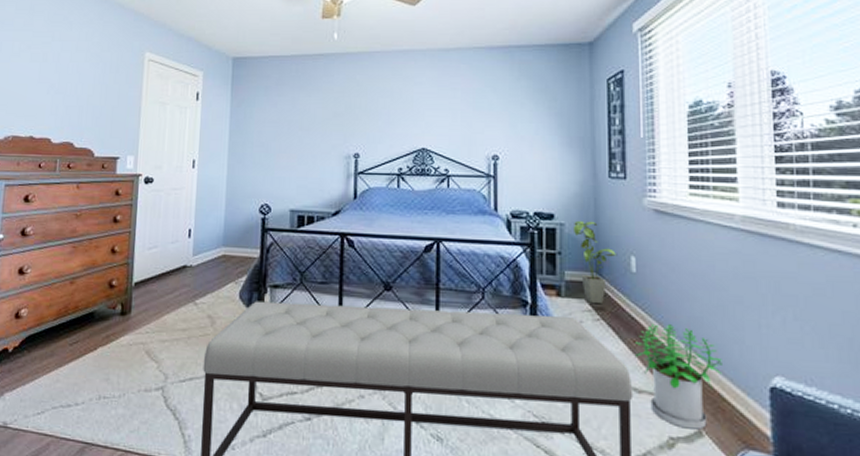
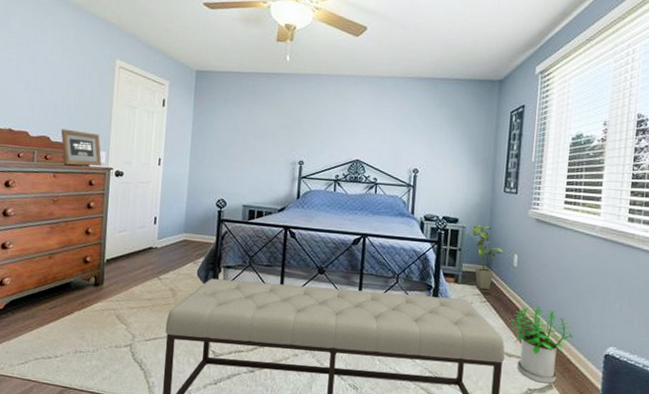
picture frame: none [85,133,130,174] -> present [61,129,102,166]

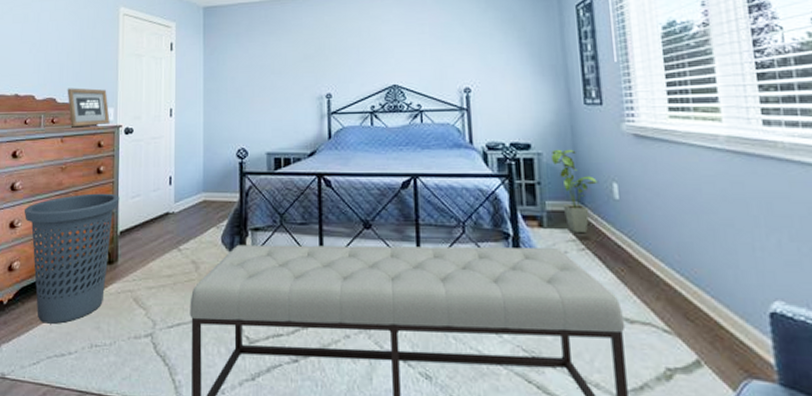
laundry basket: none [15,225,108,332] -> present [24,193,120,324]
potted plant: present [510,306,573,384] -> none [622,251,718,360]

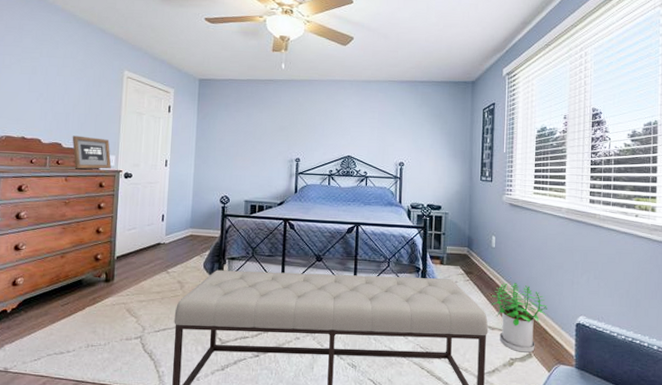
laundry basket: present [24,193,120,324] -> none [28,224,118,329]
house plant: present [550,149,599,234] -> none [454,210,483,270]
potted plant: none [622,251,718,360] -> present [491,282,547,353]

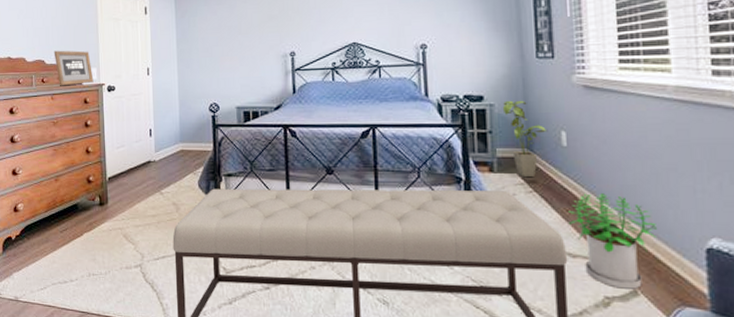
house plant: none [454,210,483,270] -> present [502,100,548,178]

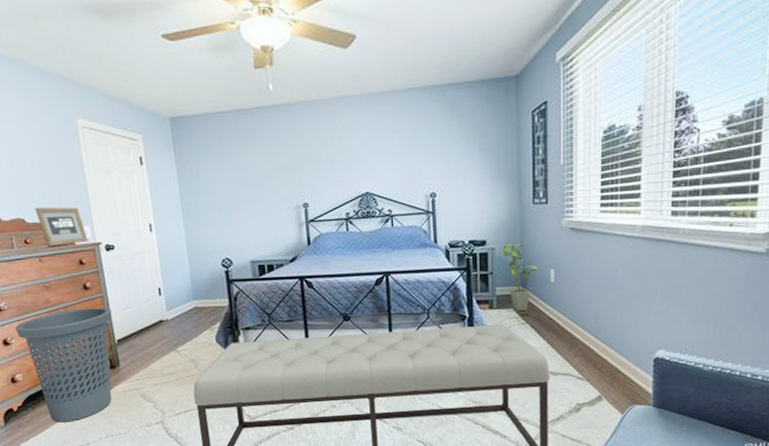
laundry basket: none [23,144,106,256] -> present [14,307,112,423]
potted plant: present [567,193,657,289] -> none [552,320,619,396]

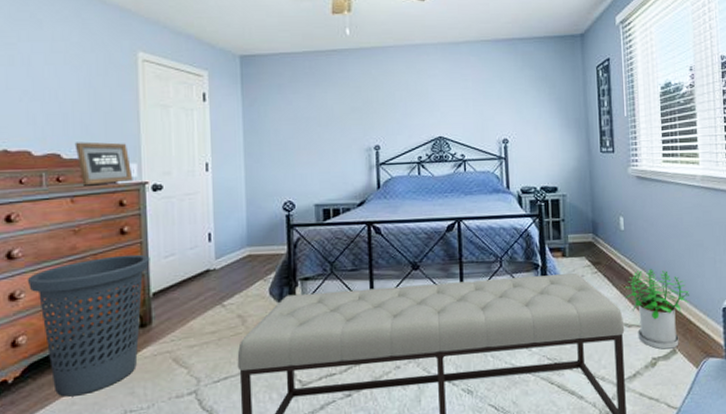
house plant: present [502,243,540,312] -> none [573,190,610,260]
potted plant: none [552,320,619,396] -> present [624,269,690,350]

